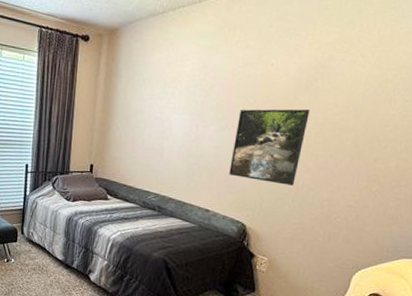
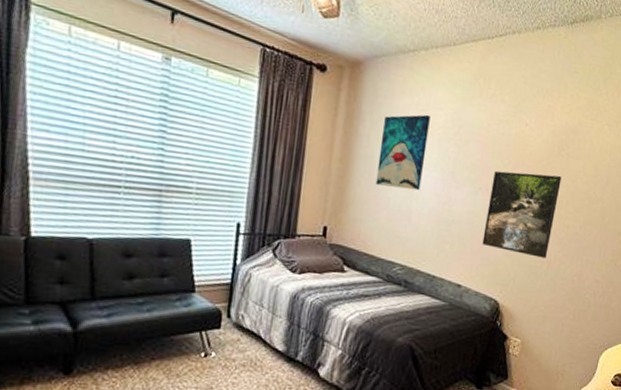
wall art: none [132,66,179,131] -> present [375,114,430,191]

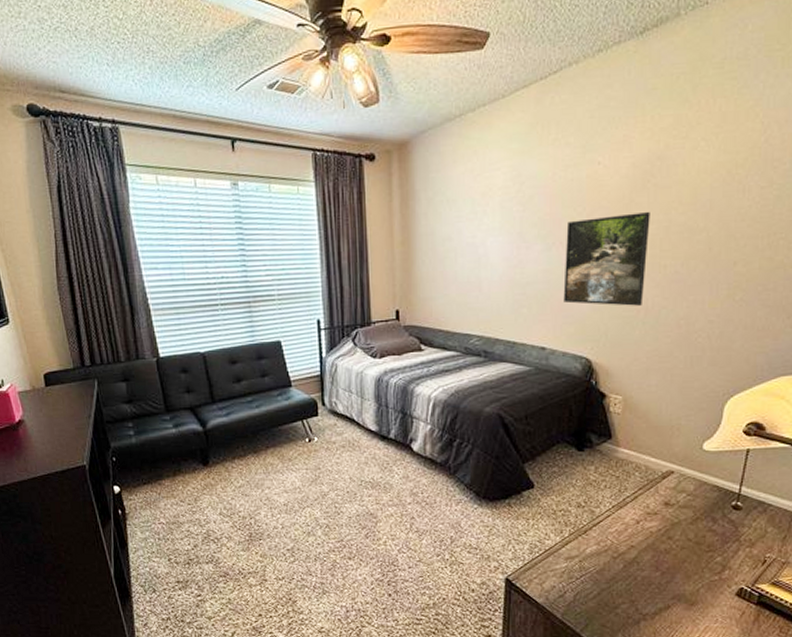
wall art: present [375,114,430,191] -> none [439,178,488,260]

